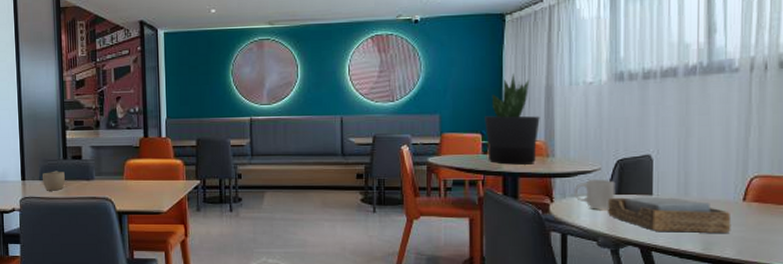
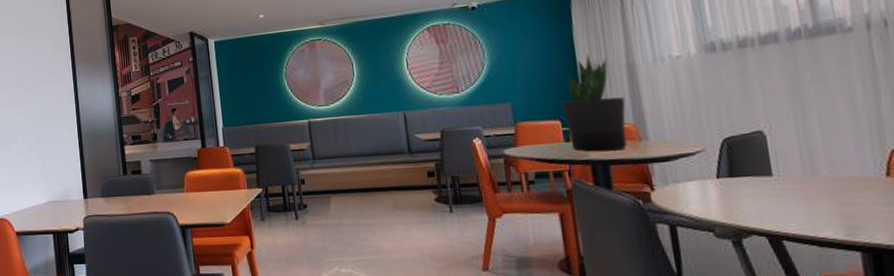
cup: present [43,171,65,191] -> none [104,187,126,208]
cup: present [575,179,616,211] -> none [677,161,728,197]
napkin holder: present [608,196,732,234] -> none [719,177,879,217]

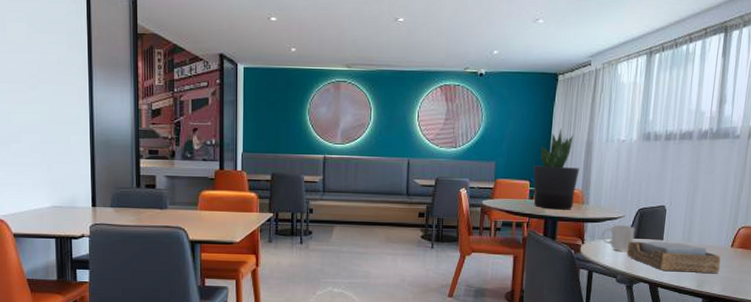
cup: none [677,161,728,197] -> present [602,224,635,252]
napkin holder: none [719,177,879,217] -> present [627,240,721,274]

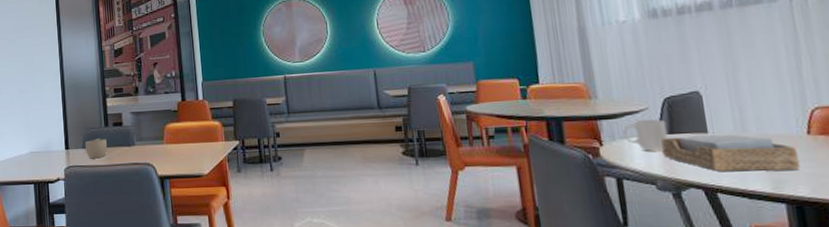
cup: none [114,198,138,219] -> present [85,138,107,159]
planter: present [533,129,580,210] -> none [519,17,578,109]

